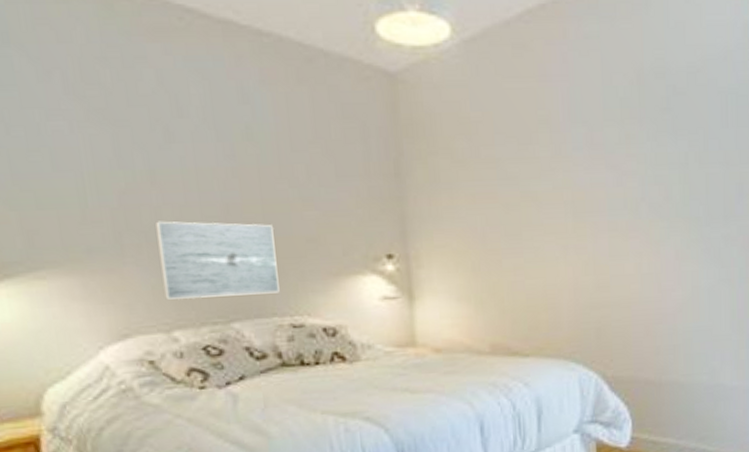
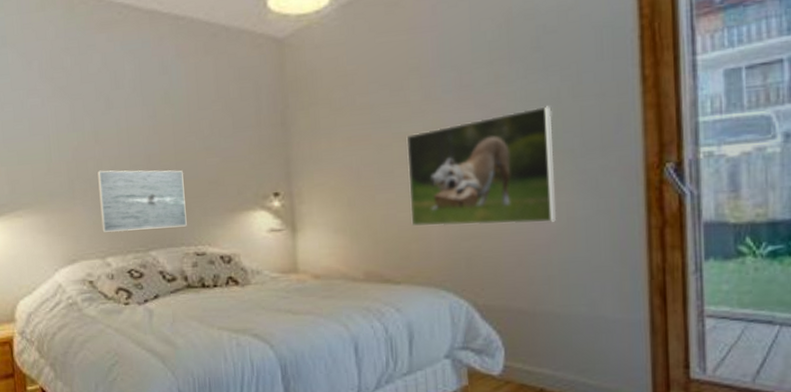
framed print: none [535,171,682,295] -> present [406,106,556,226]

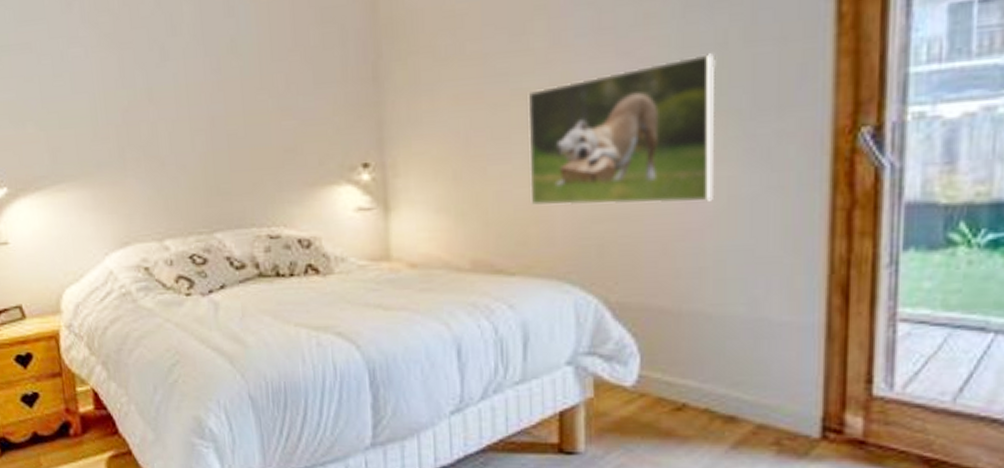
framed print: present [97,170,187,232] -> none [152,135,258,210]

